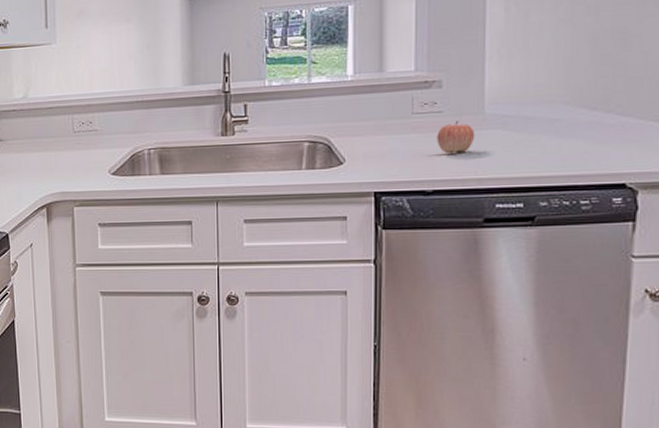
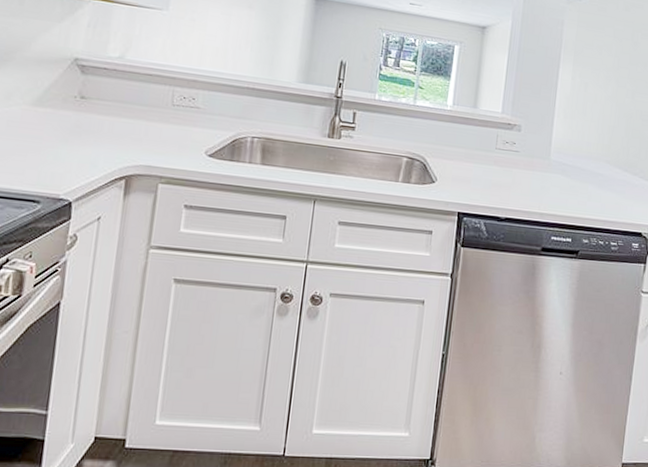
apple: present [437,121,475,154] -> none [512,161,542,190]

